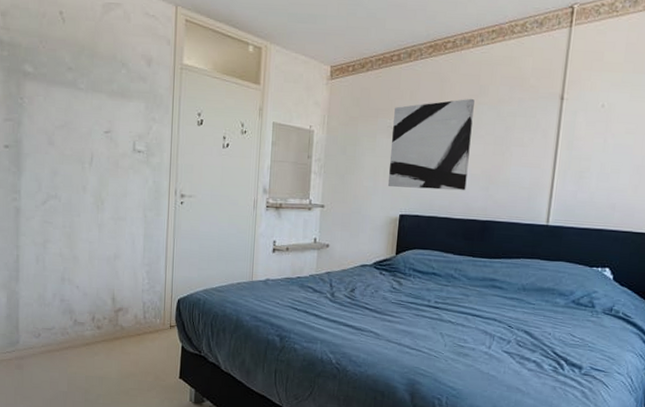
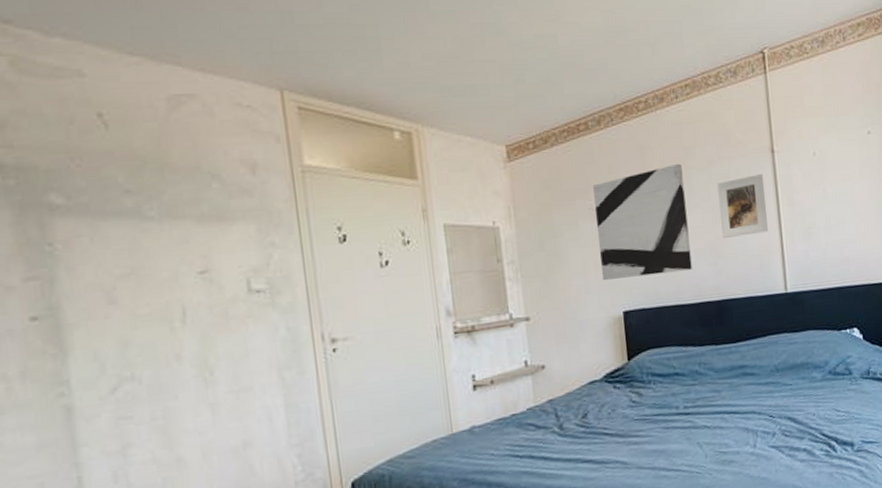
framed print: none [499,116,549,170] -> present [717,173,769,239]

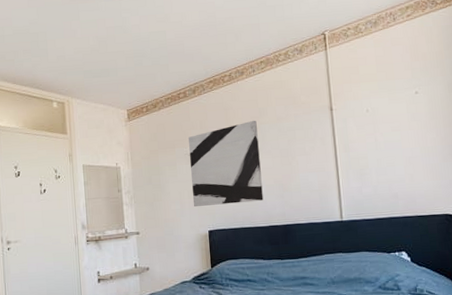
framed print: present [717,173,769,239] -> none [285,126,327,177]

